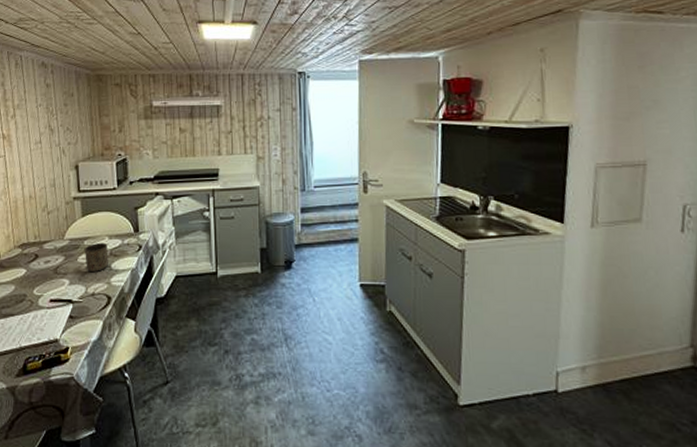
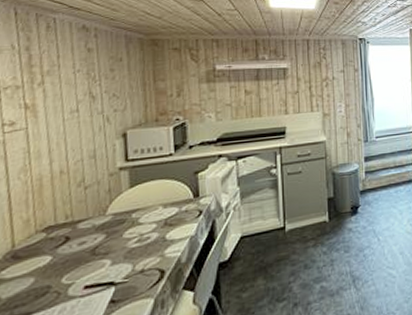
cup: present [84,242,108,273] -> none [131,212,162,248]

